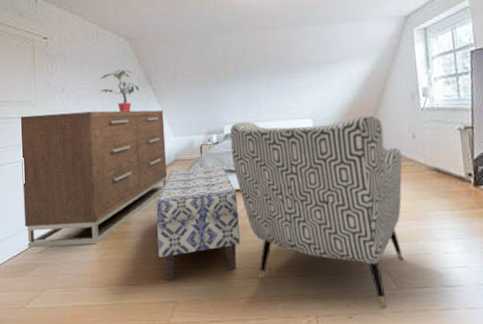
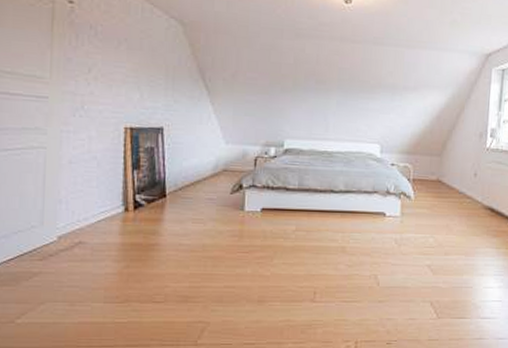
dresser: present [21,110,168,248] -> none [21,93,216,255]
potted plant: present [100,69,139,113] -> none [139,57,190,109]
bench: present [156,165,240,280] -> none [191,180,289,299]
armchair: present [229,115,403,309] -> none [289,138,462,337]

